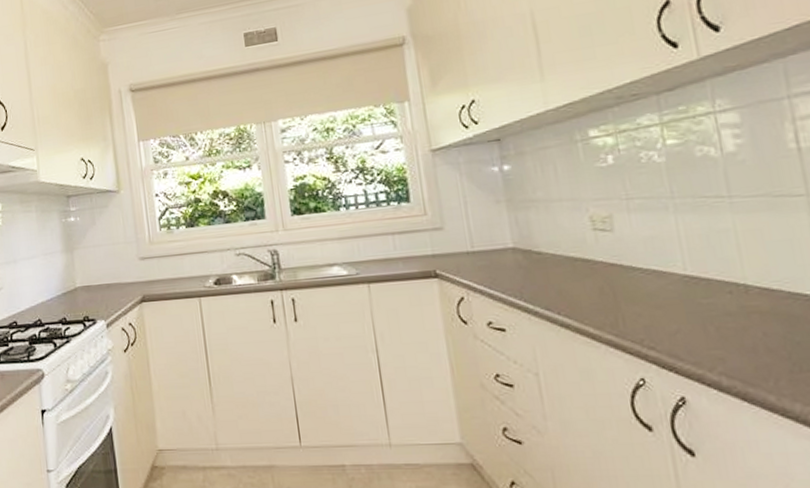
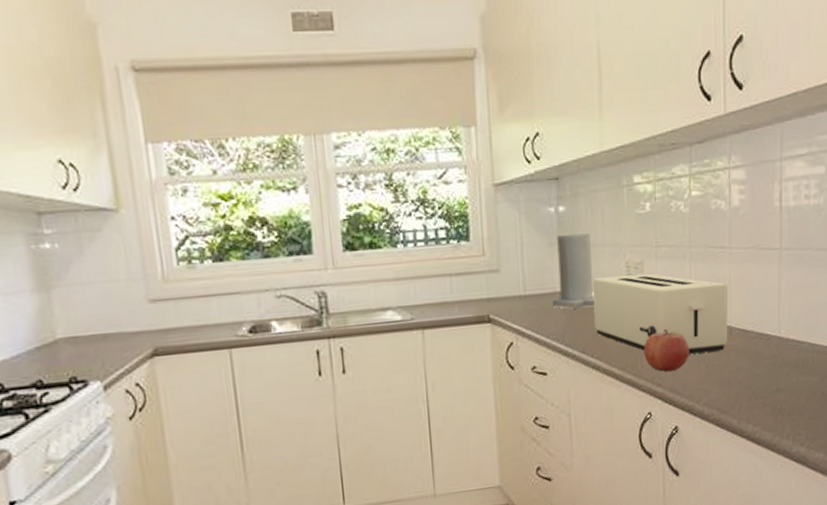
paper towel: none [504,188,556,265] -> present [552,232,595,309]
toaster: none [551,227,745,315] -> present [593,273,729,354]
fruit: none [624,286,690,333] -> present [644,328,689,372]

